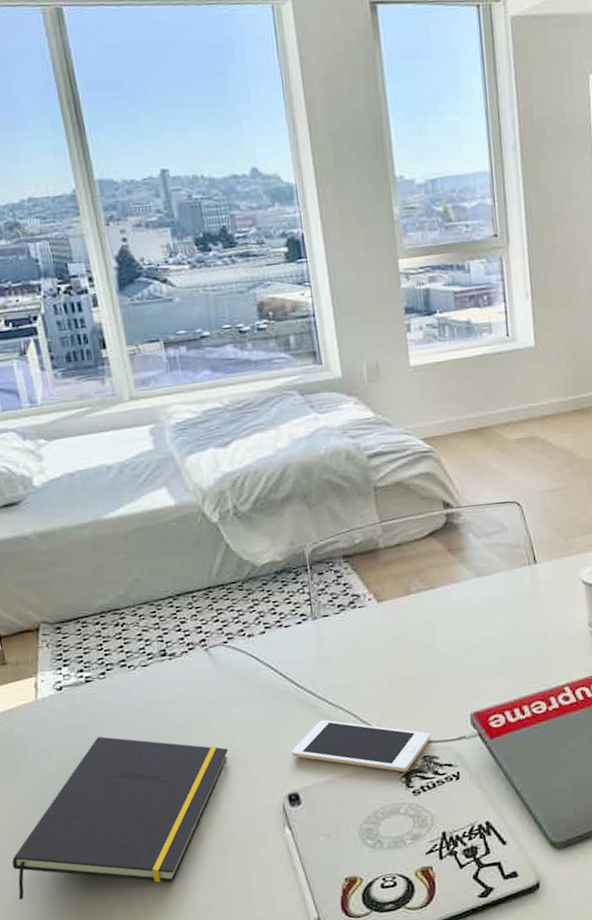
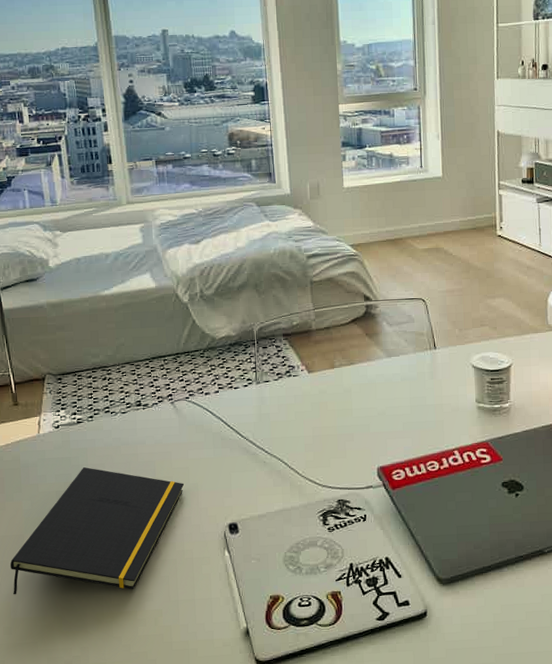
cell phone: present [292,720,431,772] -> none [234,465,345,512]

